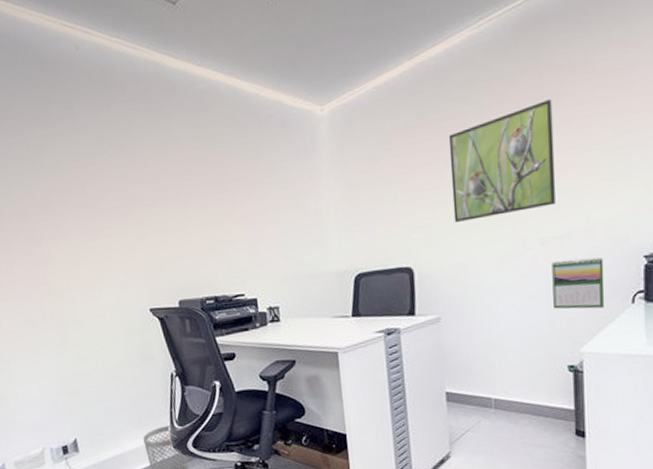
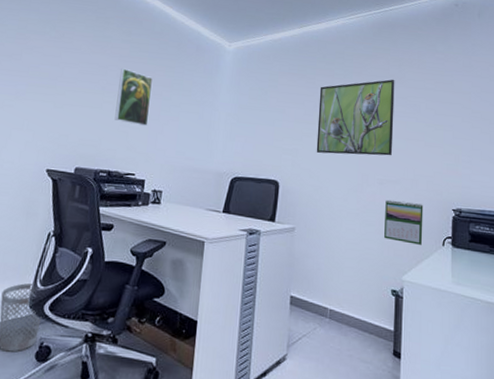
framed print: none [198,172,246,239] -> present [114,68,153,127]

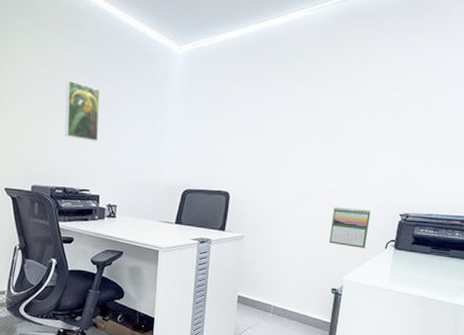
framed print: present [316,79,395,156] -> none [267,79,356,164]

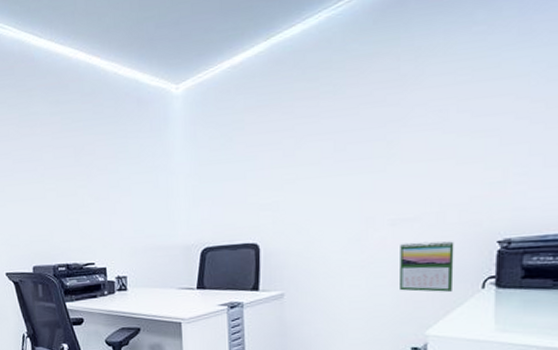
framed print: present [65,80,100,142] -> none [56,146,98,210]

